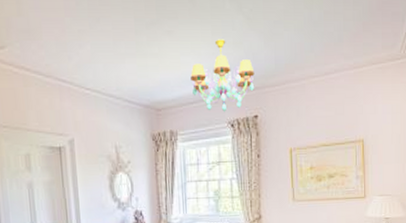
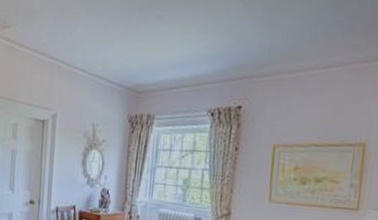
chandelier: present [190,39,255,112] -> none [175,25,245,100]

